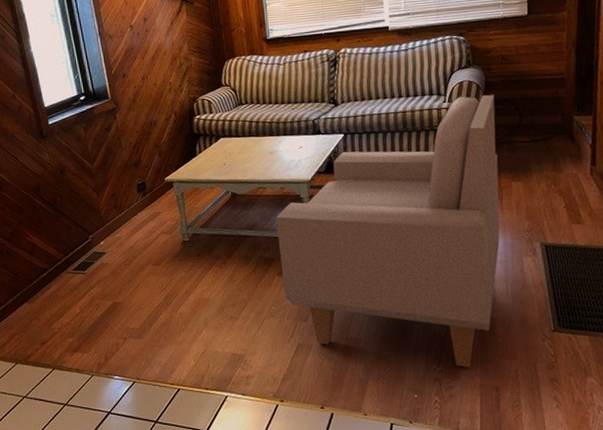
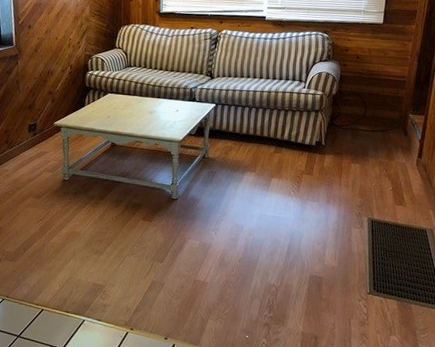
armchair: present [276,95,500,368] -> none [146,84,346,318]

